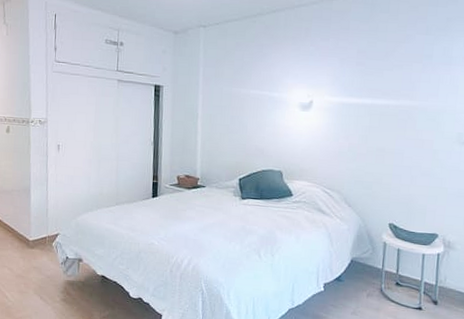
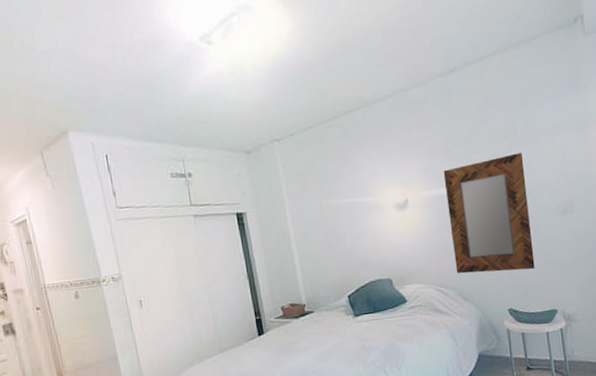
home mirror: none [345,77,433,191] -> present [443,153,535,274]

